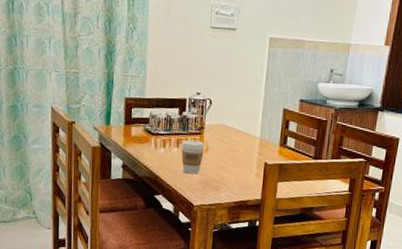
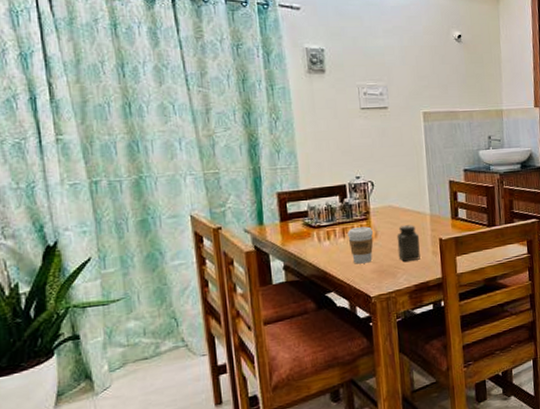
salt shaker: none [224,145,247,179] -> present [396,225,421,262]

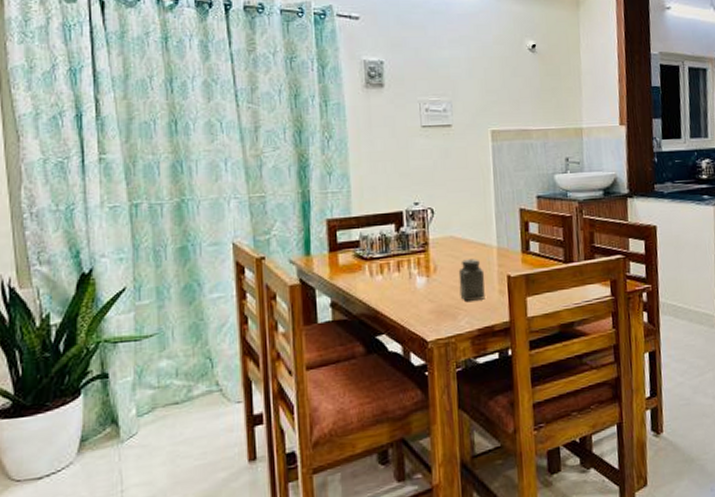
coffee cup: present [347,226,374,264] -> none [403,259,432,303]

